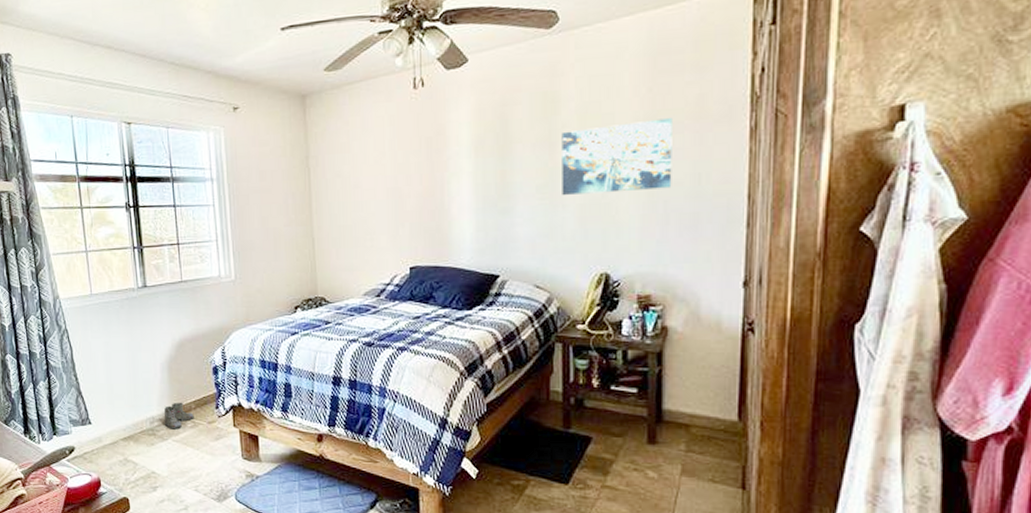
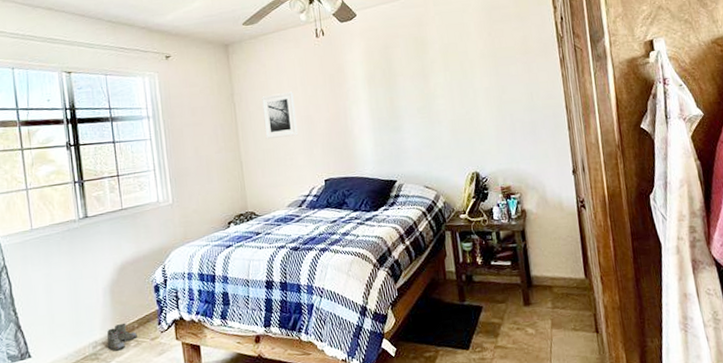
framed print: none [342,156,381,213] -> present [262,91,297,139]
wall art: present [562,118,672,195] -> none [431,54,514,114]

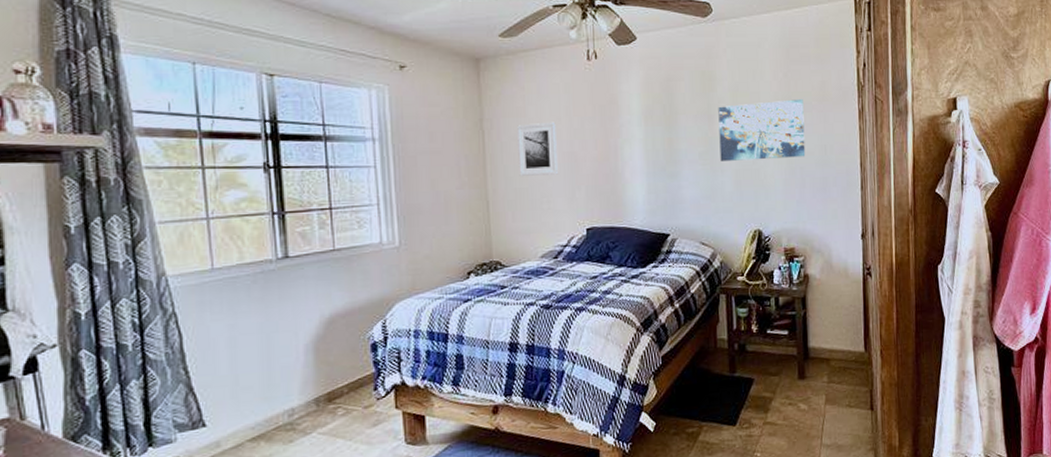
boots: present [107,322,137,351] -> none [307,387,347,421]
wall art: none [431,54,514,114] -> present [718,99,806,161]

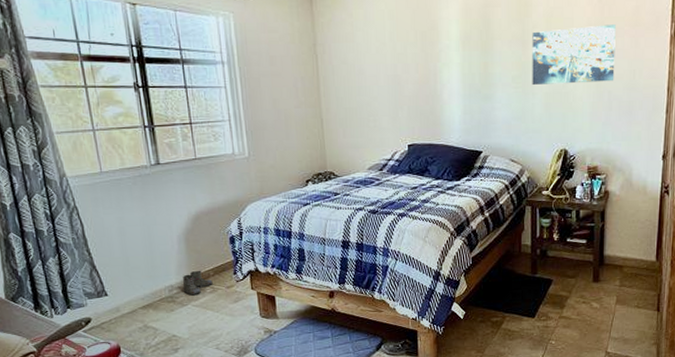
boots: none [307,387,347,421] -> present [183,270,213,296]
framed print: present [517,121,558,176] -> none [347,46,383,97]

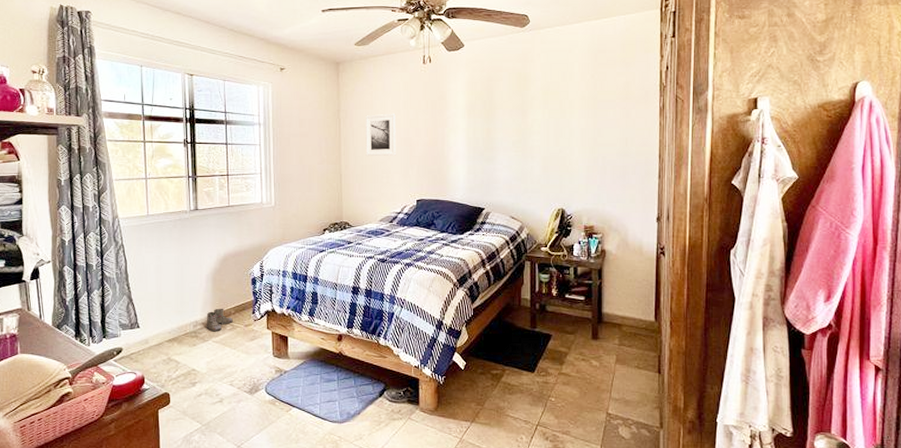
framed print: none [347,46,383,97] -> present [366,113,396,156]
wall art: present [532,24,616,85] -> none [531,98,608,149]

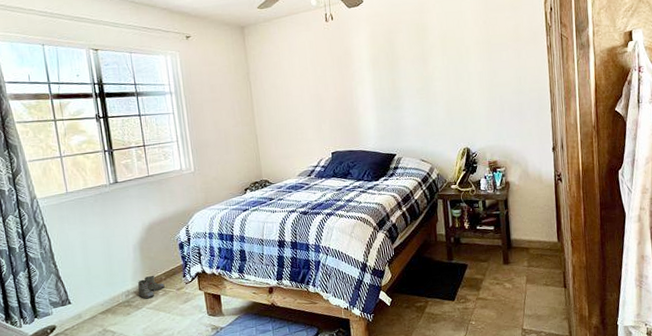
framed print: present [366,113,396,156] -> none [275,71,307,115]

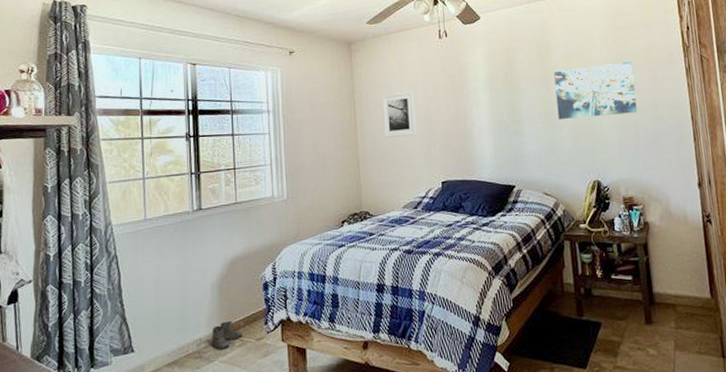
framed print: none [275,71,307,115] -> present [382,91,416,138]
wall art: none [430,41,504,95] -> present [554,61,638,119]

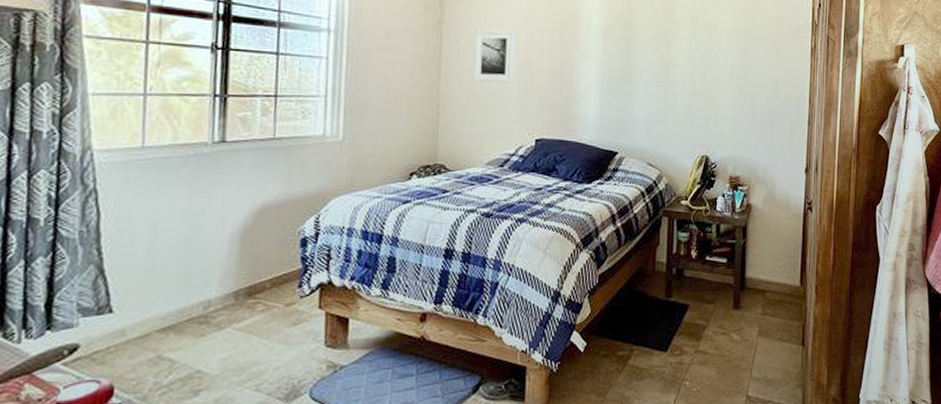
boots: present [211,320,243,350] -> none [224,280,268,315]
wall art: present [554,61,638,119] -> none [674,31,759,88]

